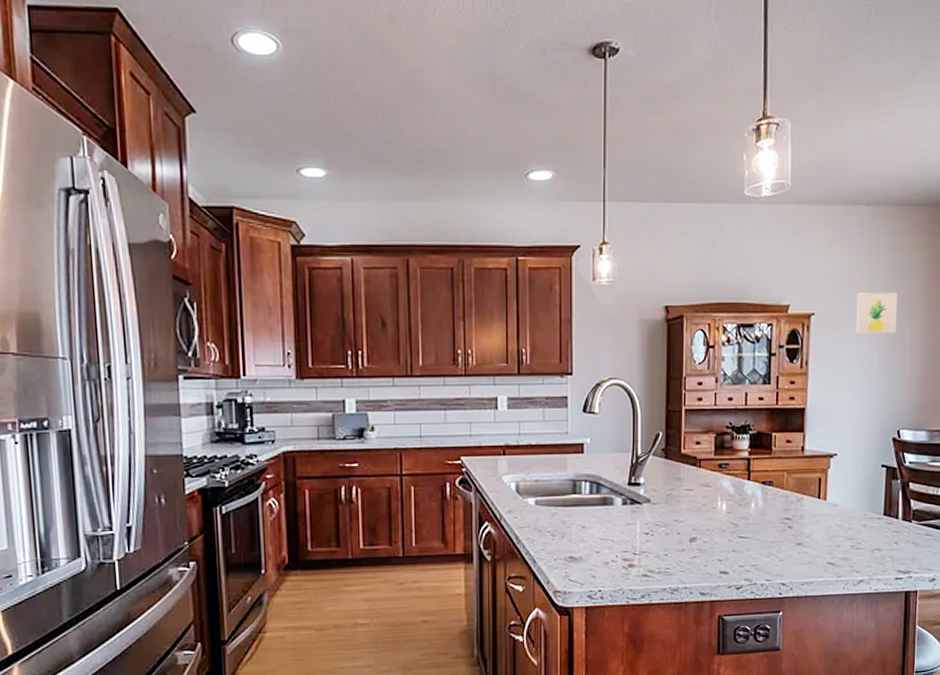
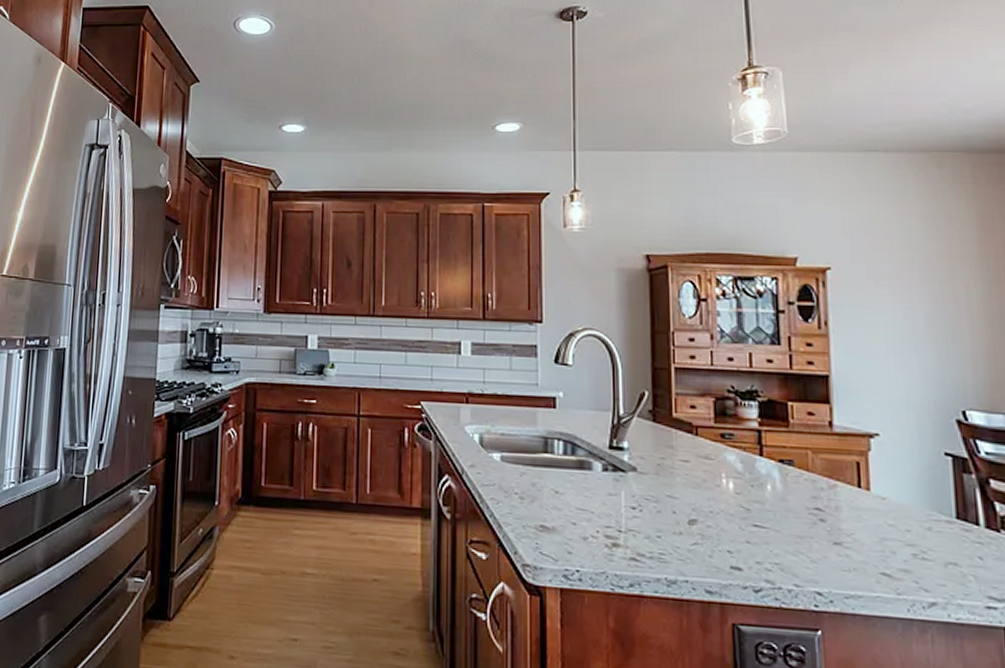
wall art: present [855,292,898,333] -> none [884,246,944,293]

